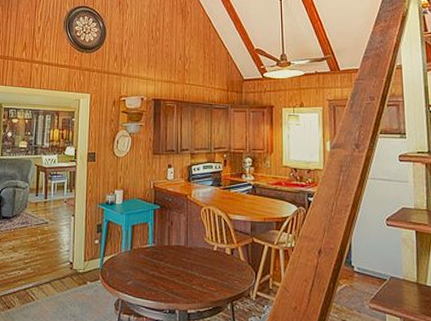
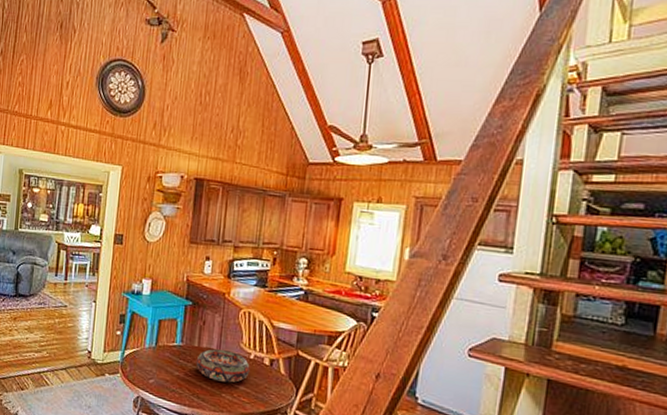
decorative bowl: none [167,246,215,275] -> present [196,349,250,383]

